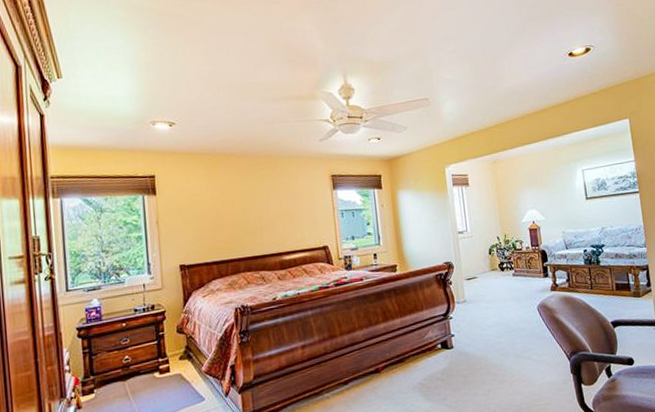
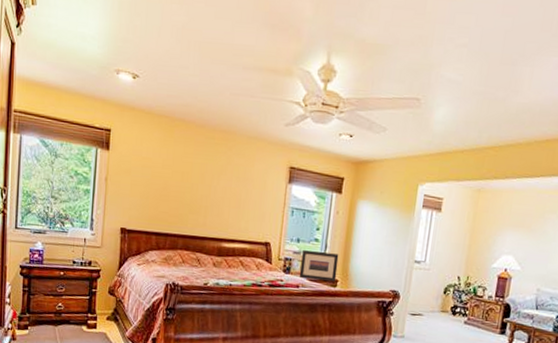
picture frame: none [359,242,395,272] -> present [299,250,339,283]

